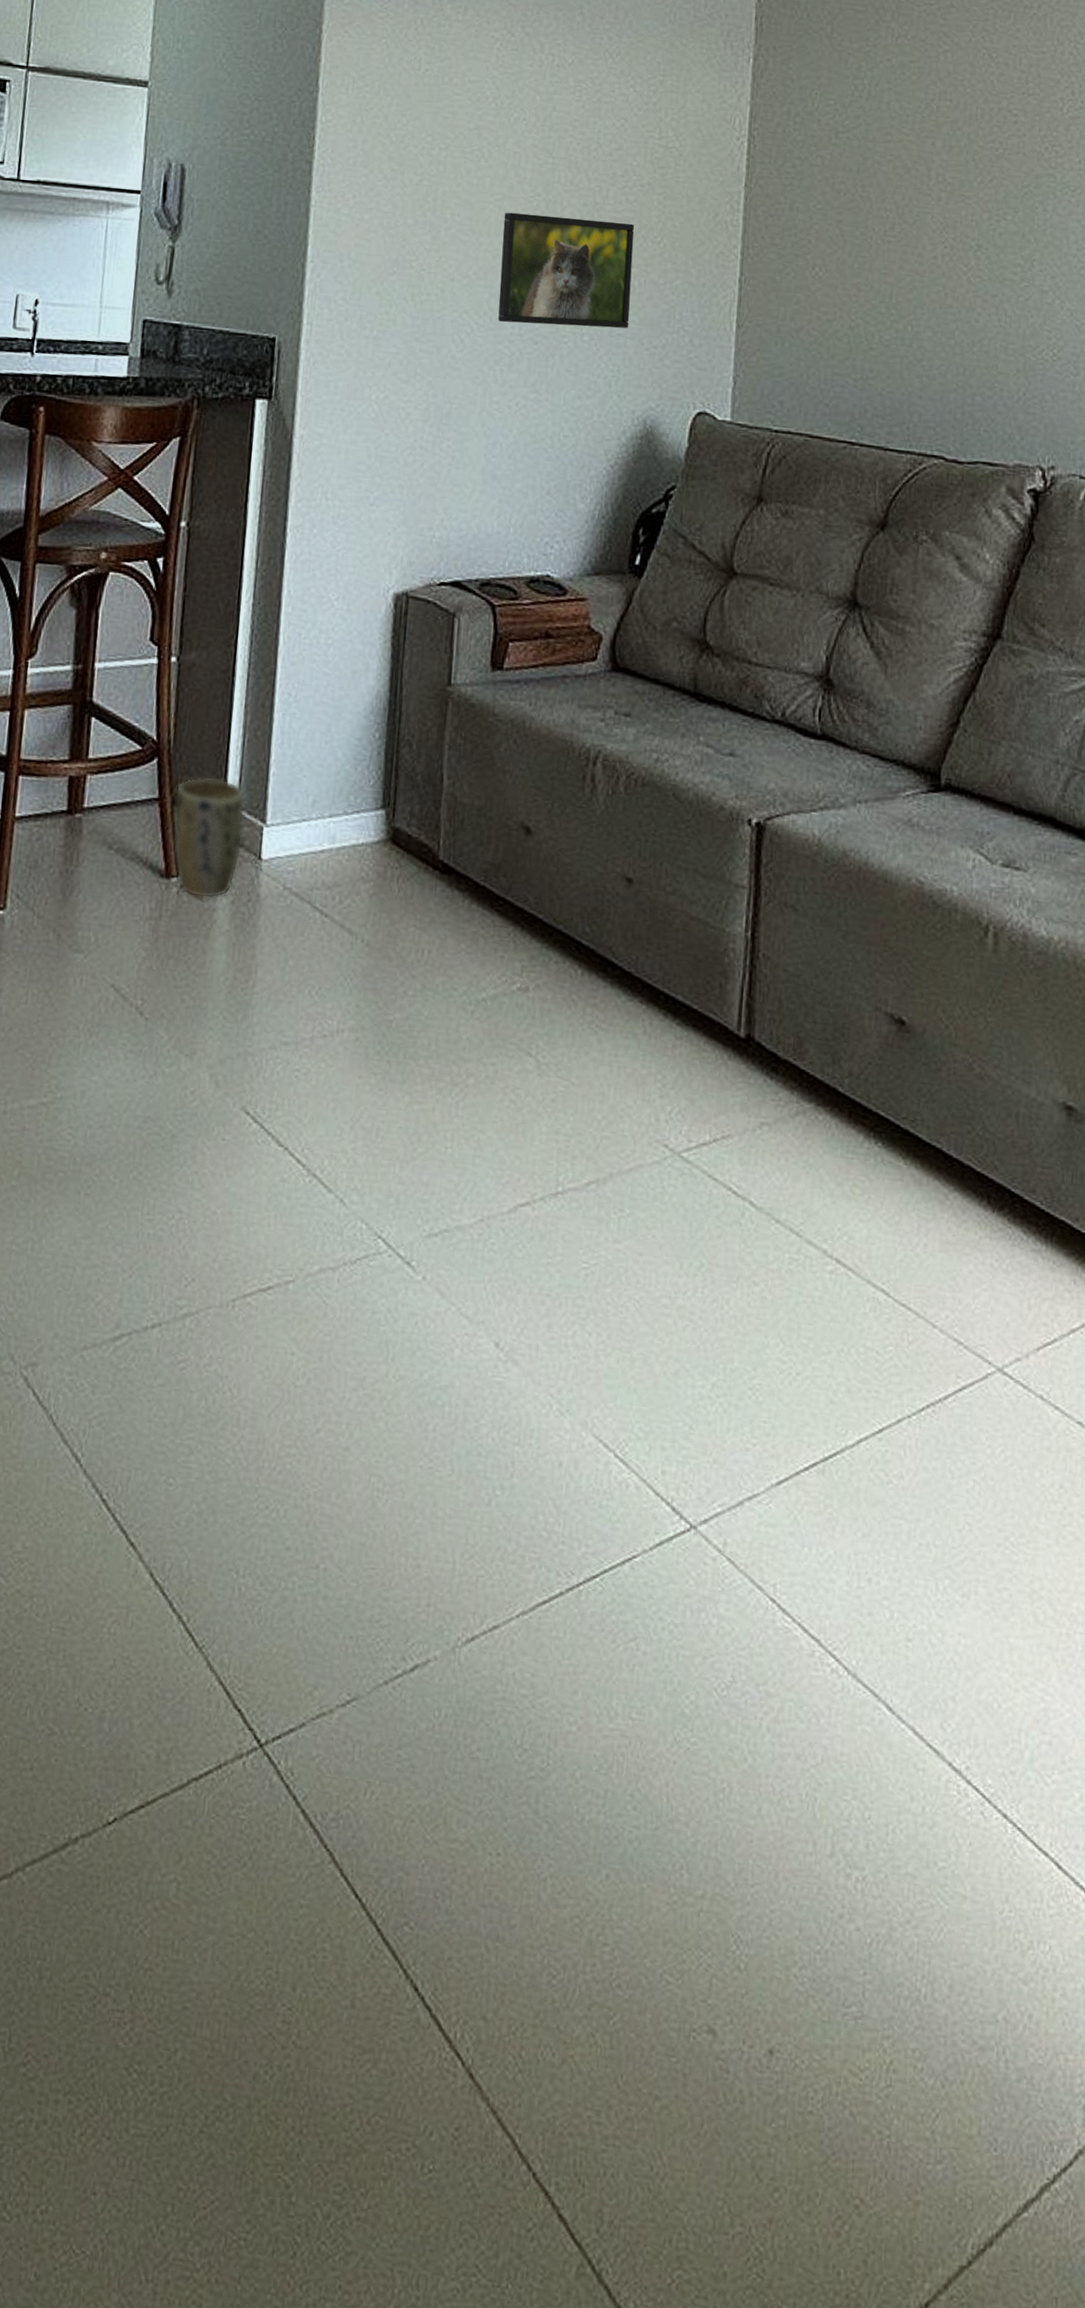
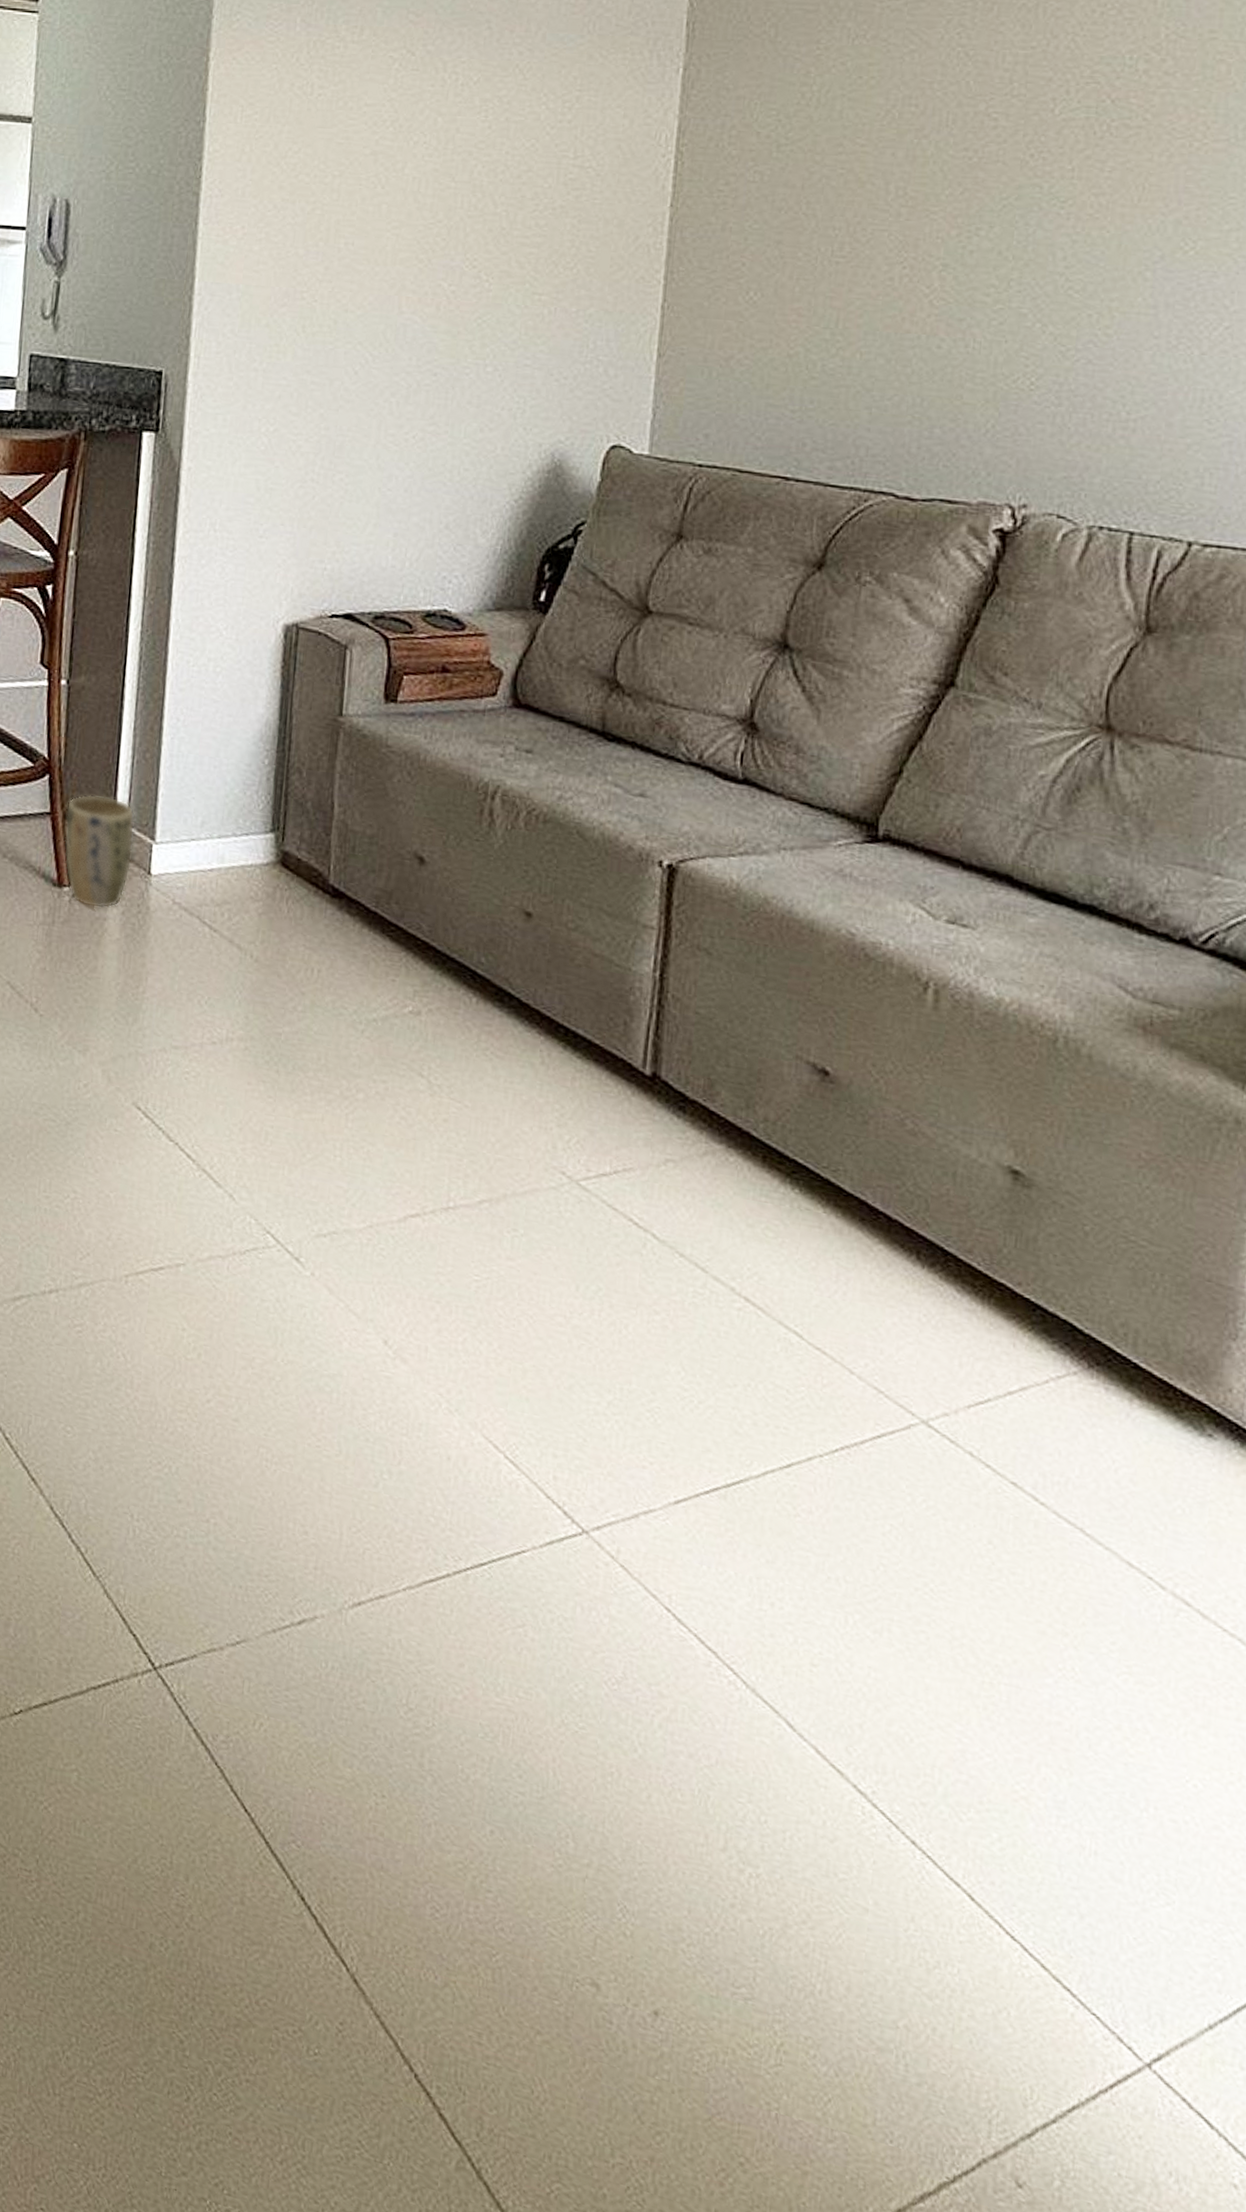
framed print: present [498,212,635,329] -> none [394,240,545,359]

